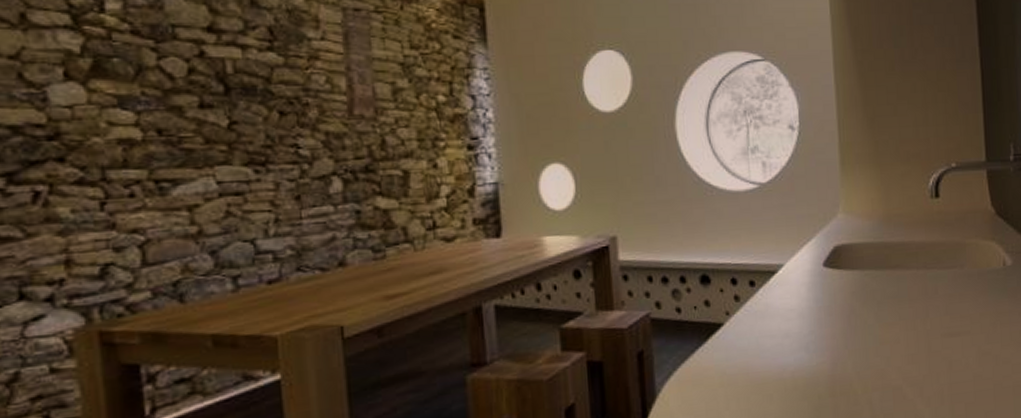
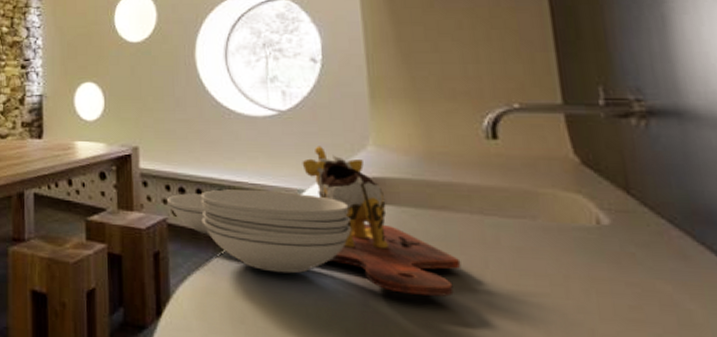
cutting board: none [650,217,909,352] -> present [167,146,462,297]

